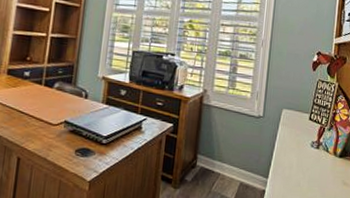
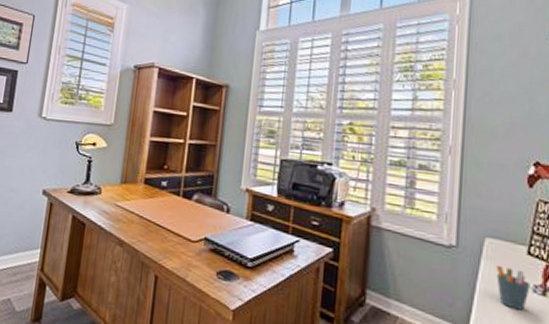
pen holder: none [288,128,310,161] -> present [496,264,531,311]

